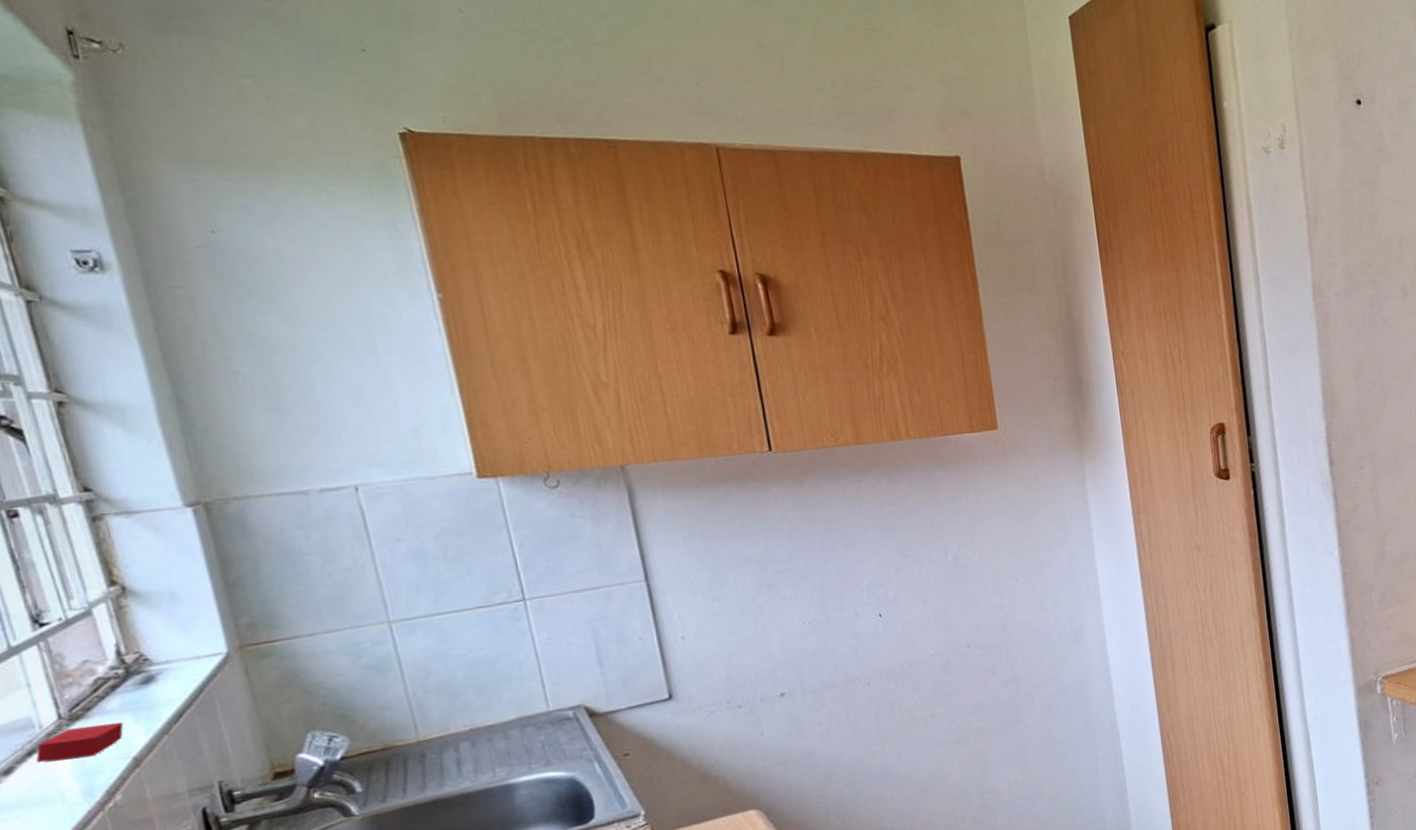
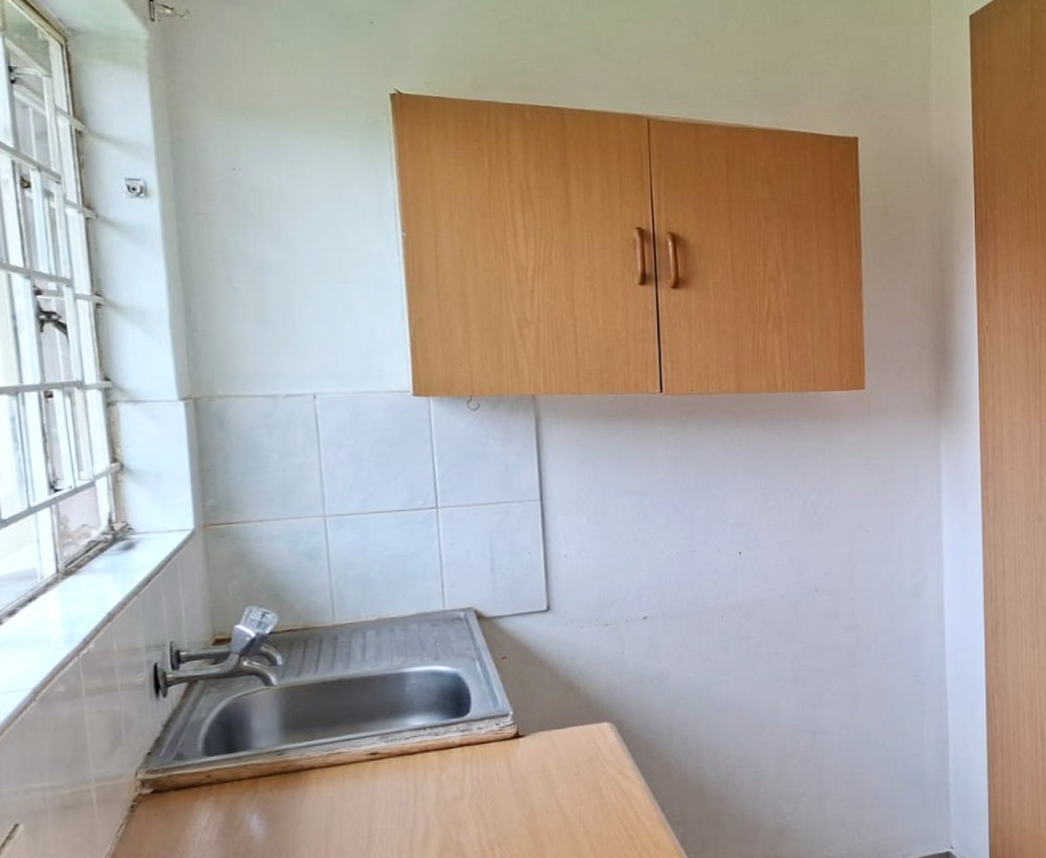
sponge: present [36,721,124,763] -> none [34,580,105,609]

